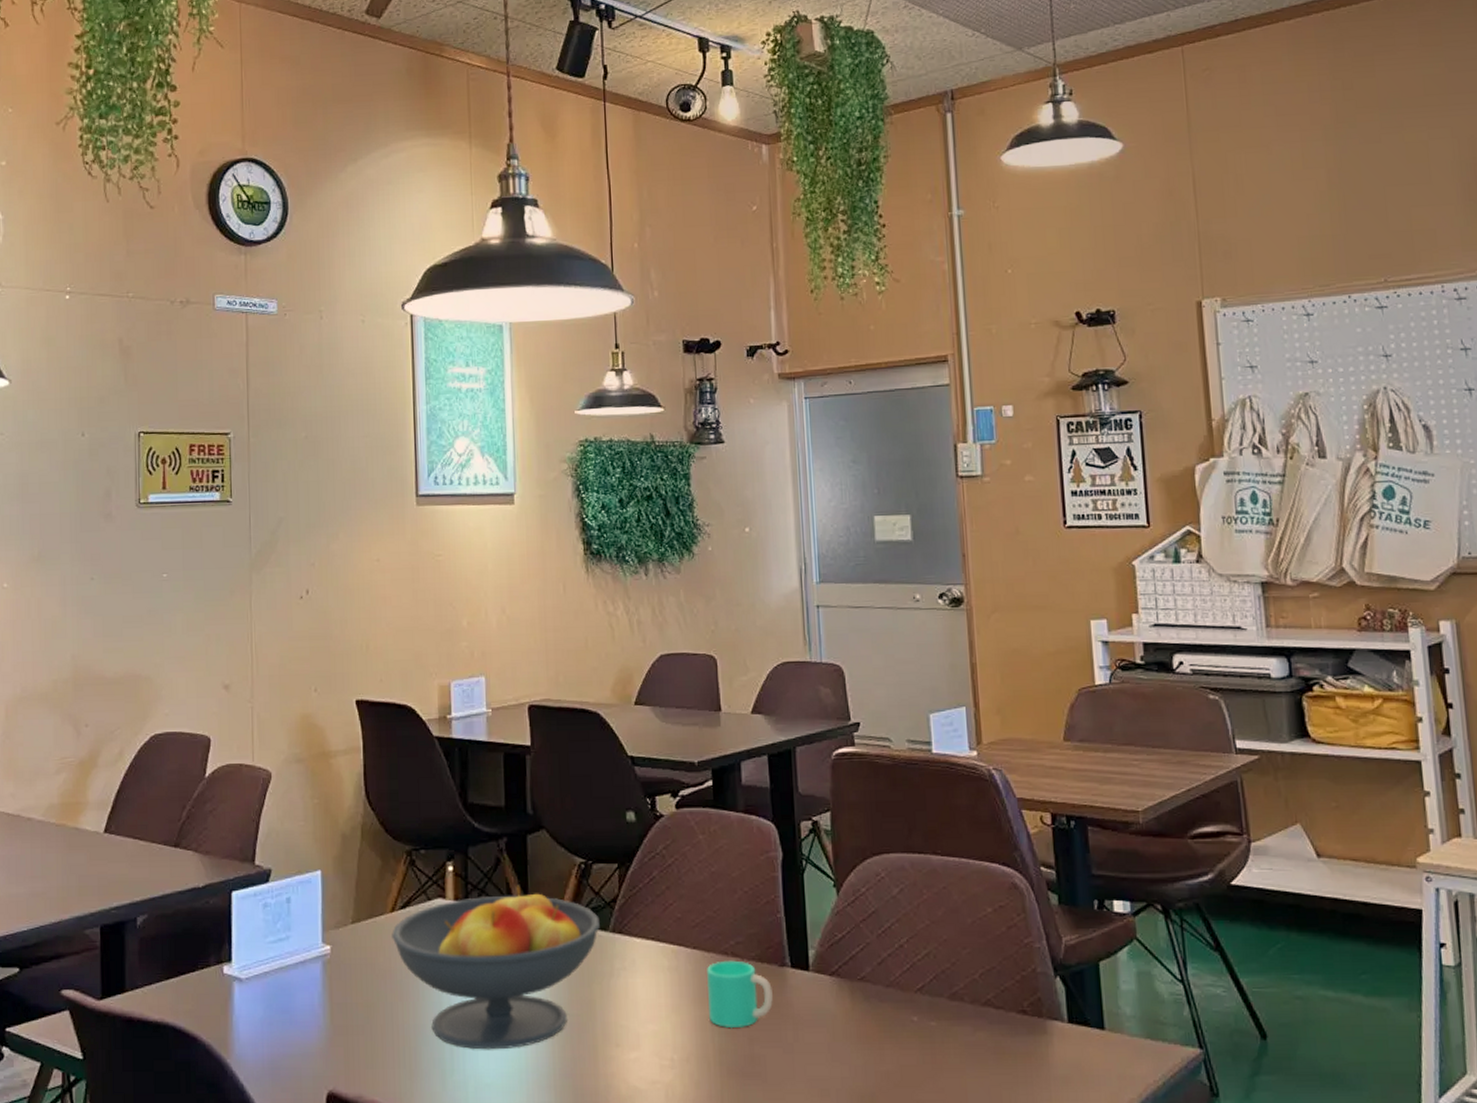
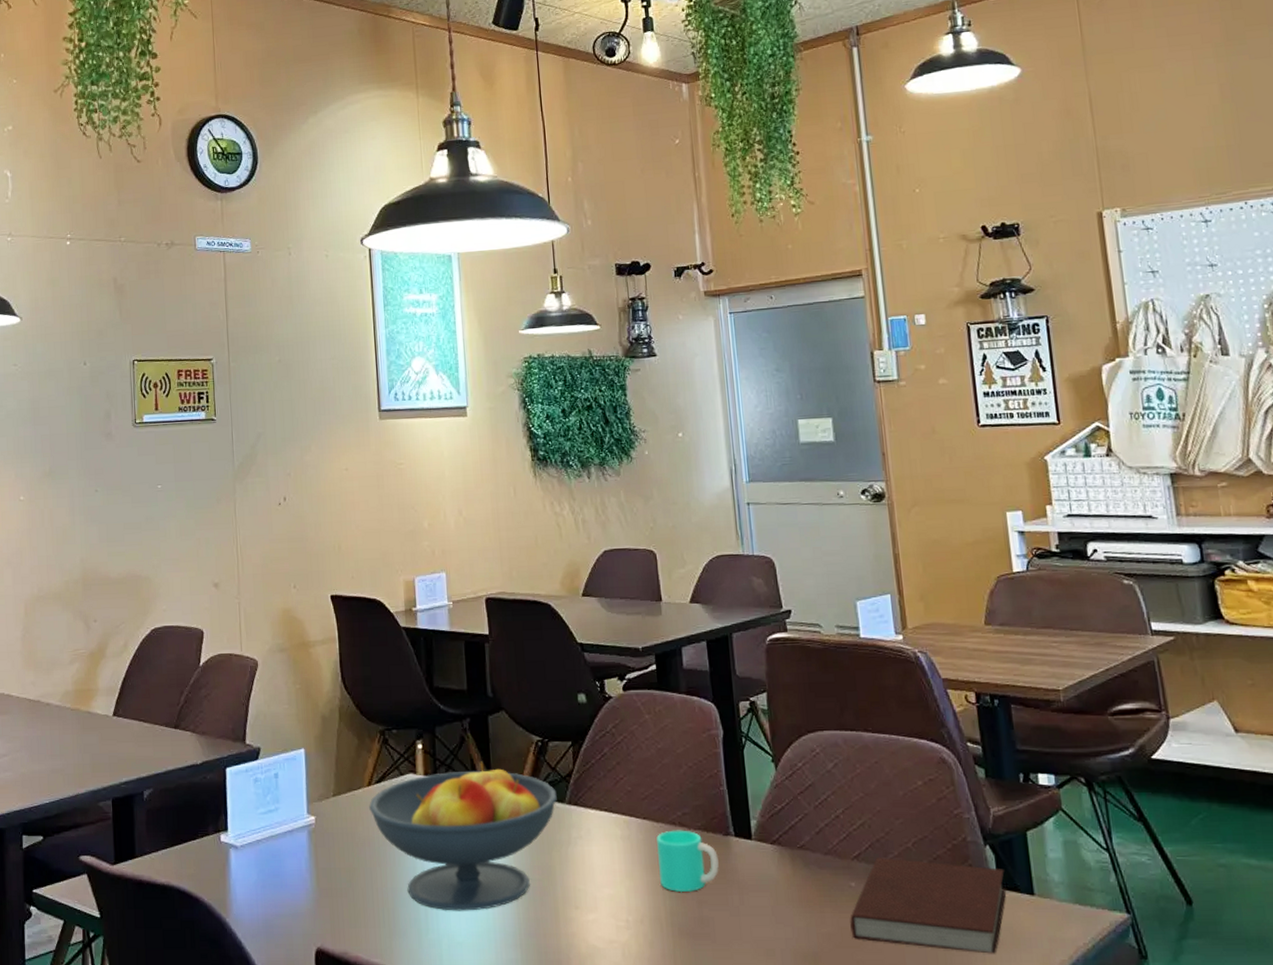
notebook: none [910,990,1076,1093] -> present [850,858,1007,954]

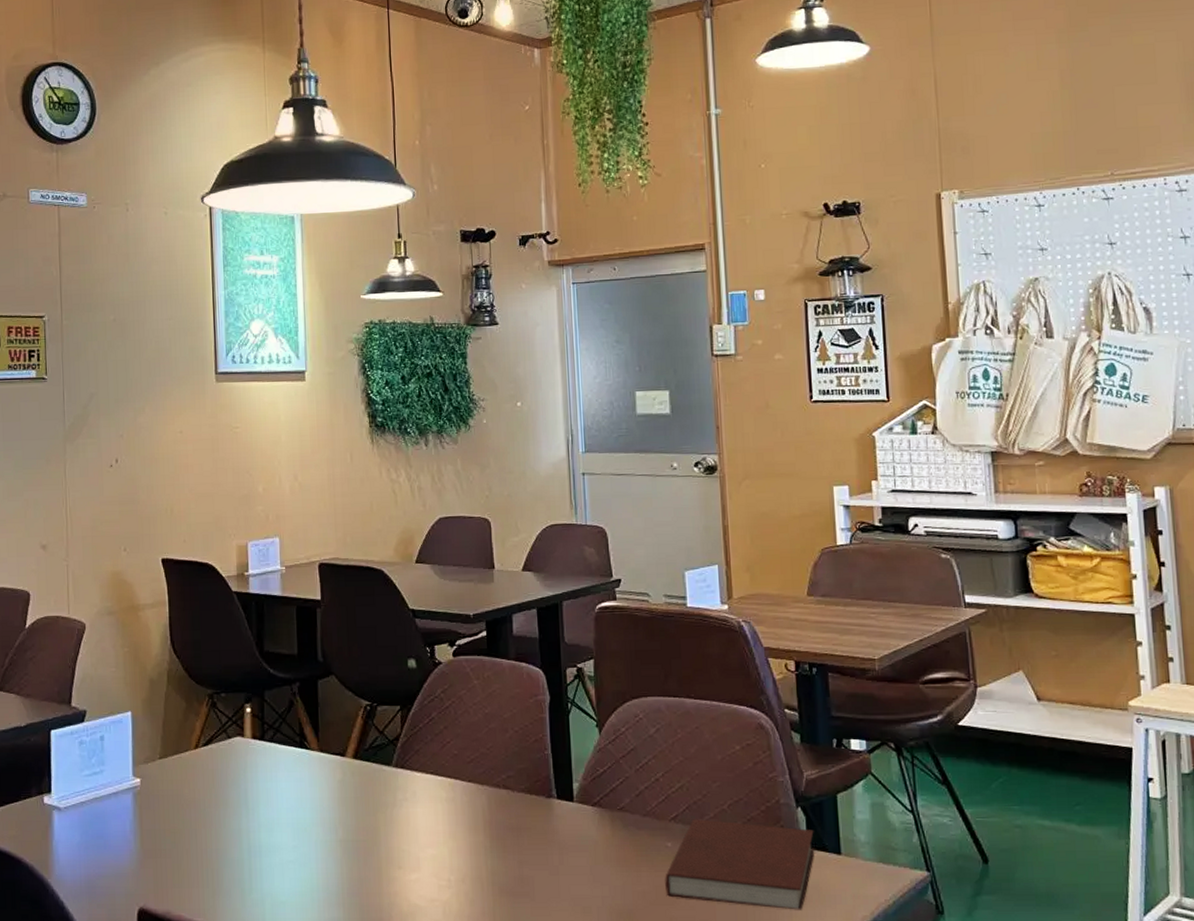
fruit bowl: present [369,761,557,911] -> none [195,725,384,872]
cup: present [657,830,719,893] -> none [480,792,541,853]

